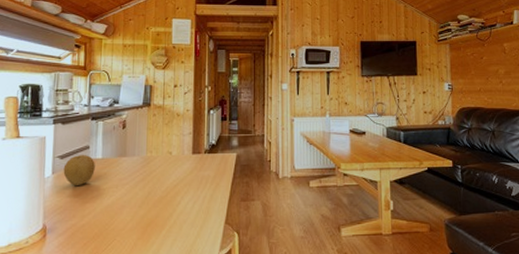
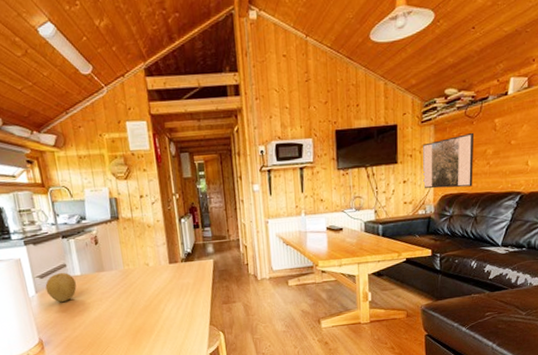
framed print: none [439,53,488,102] -> present [422,132,475,189]

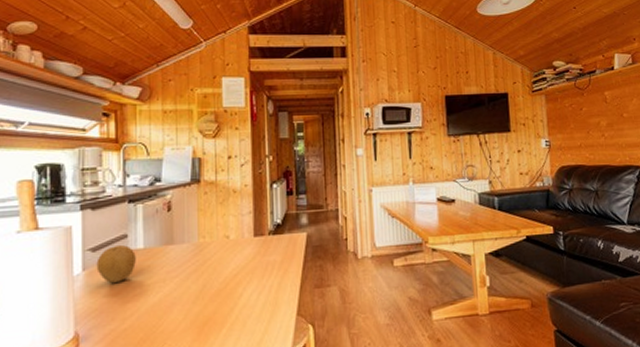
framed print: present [422,132,475,189] -> none [534,103,590,160]

